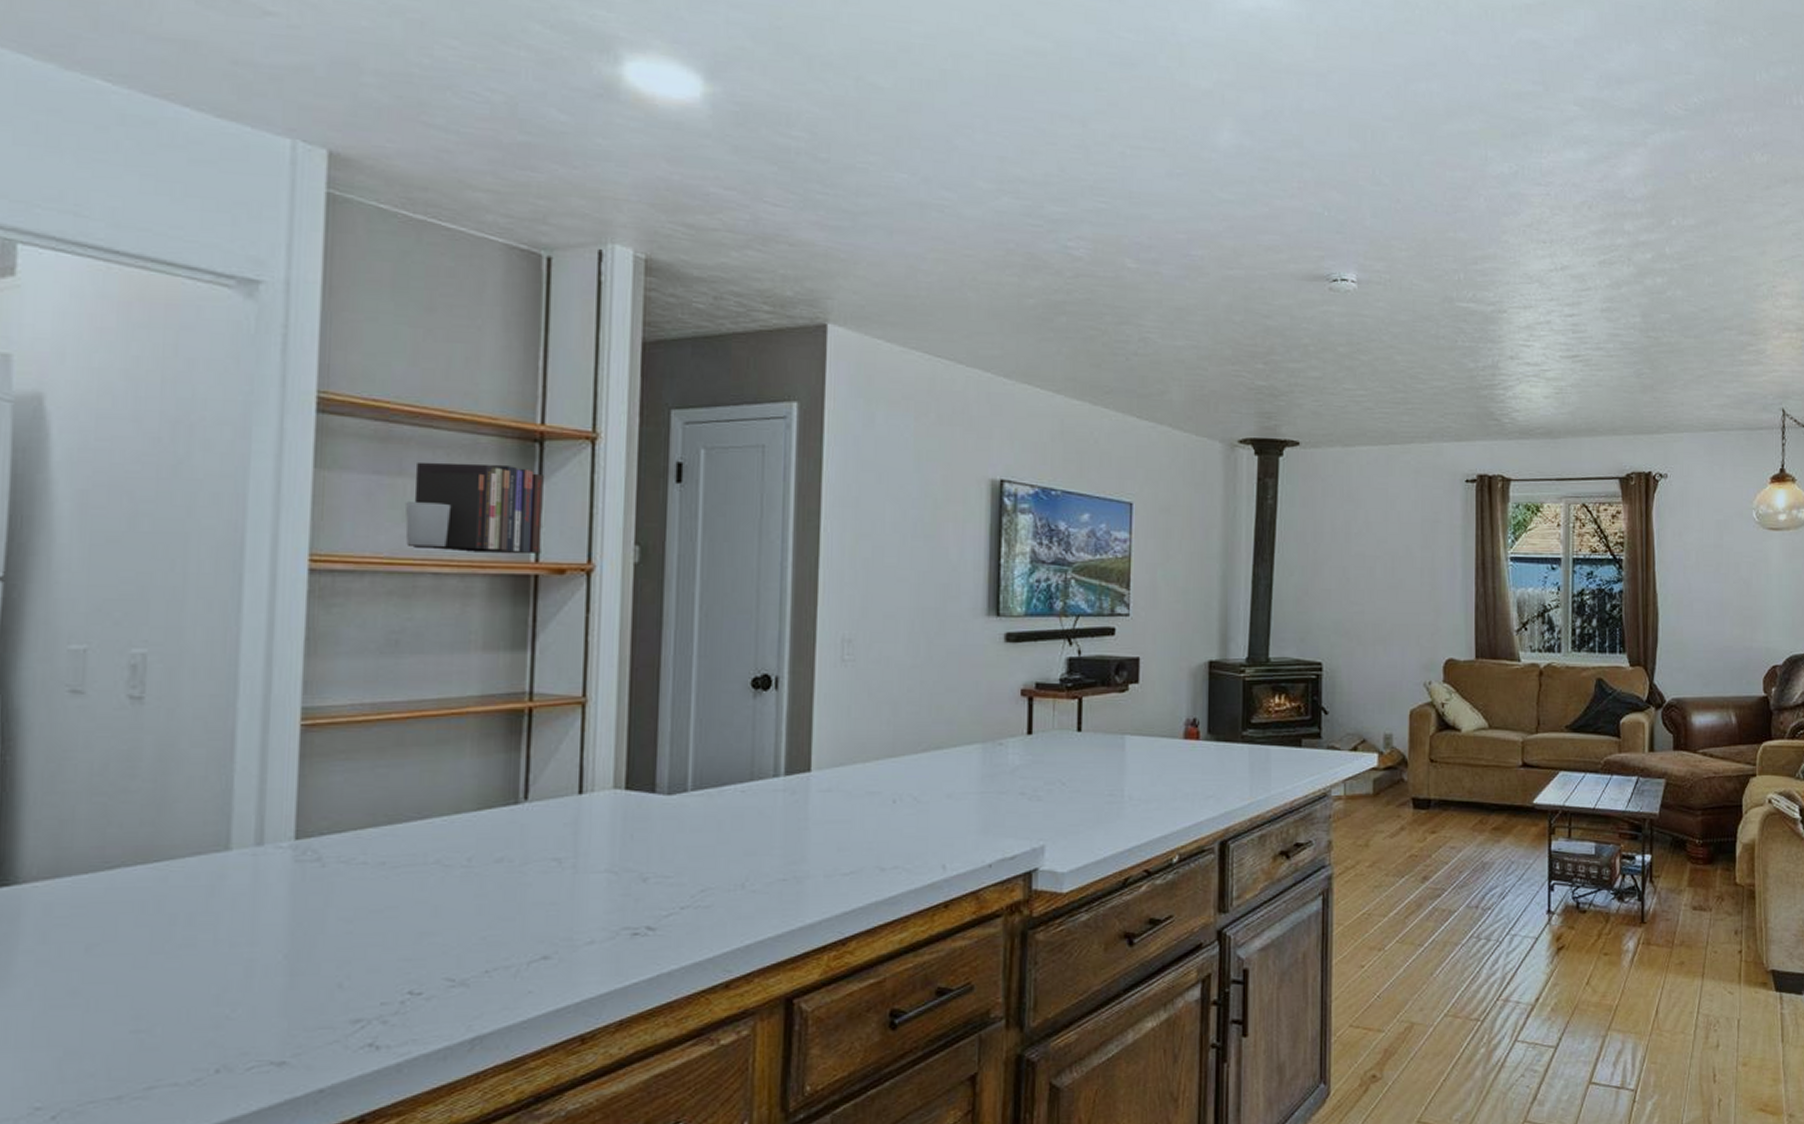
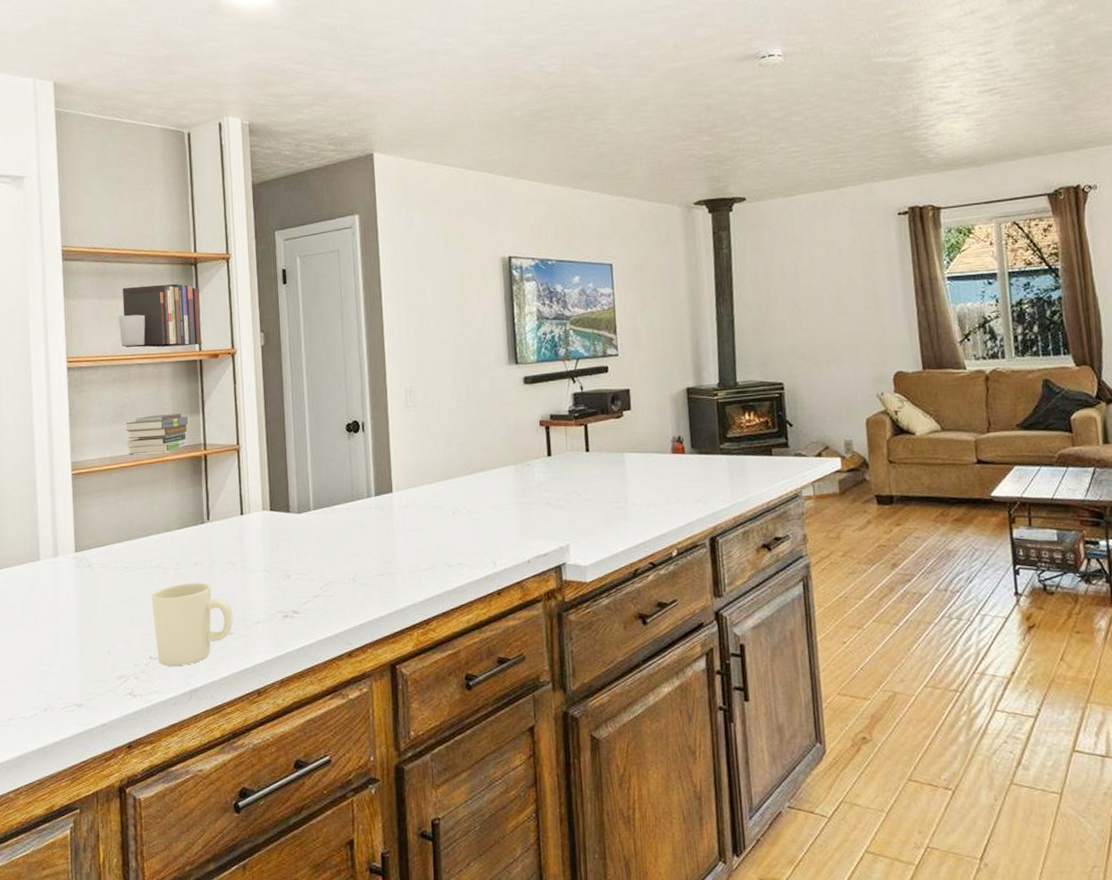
books: none [400,648,508,700] -> present [125,413,189,454]
mug: none [419,886,552,1004] -> present [151,582,233,666]

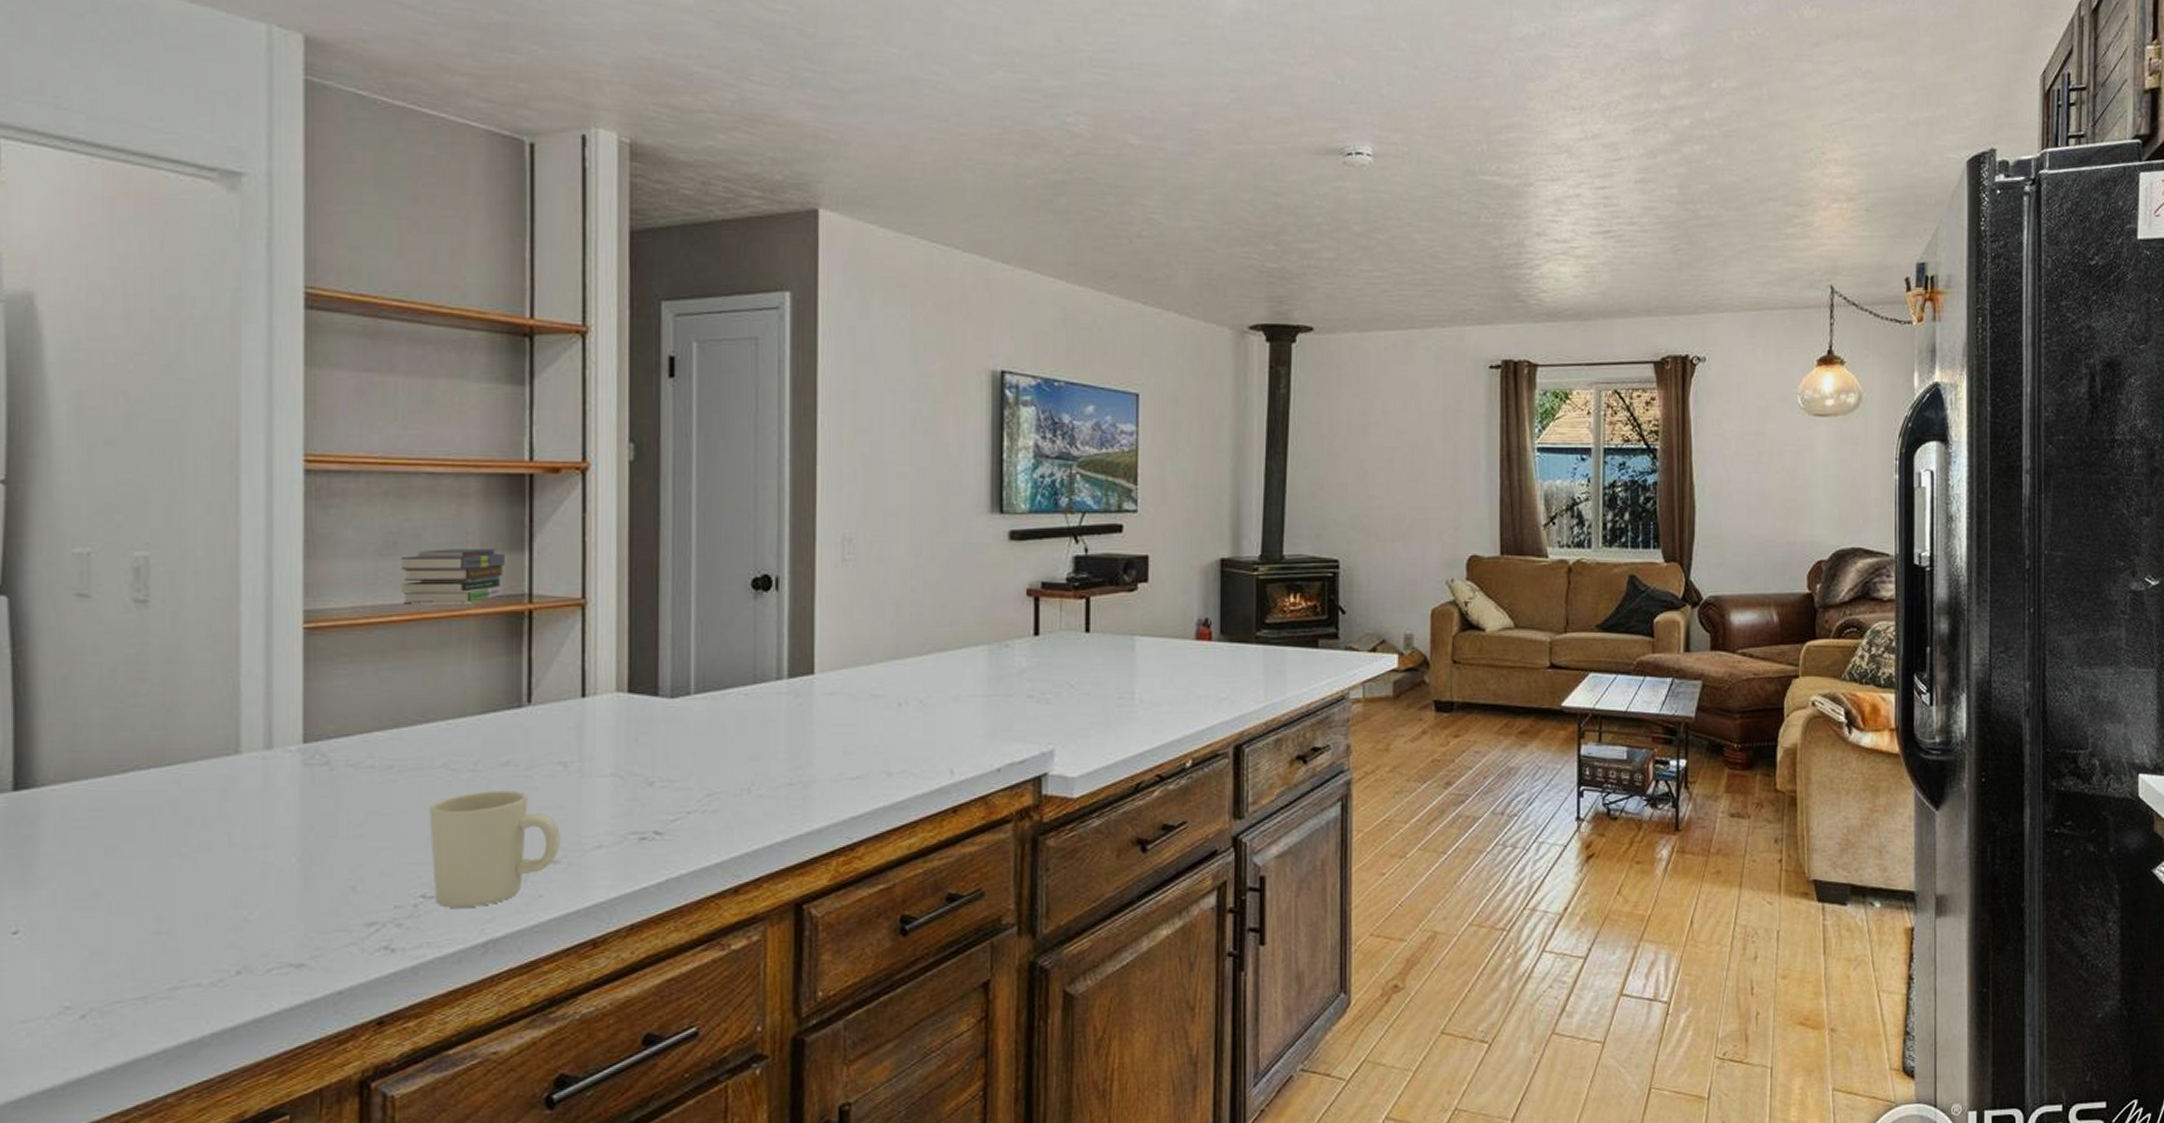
candle holder: present [119,314,146,347] -> none [398,400,444,447]
books: present [123,284,202,348] -> none [407,360,535,452]

